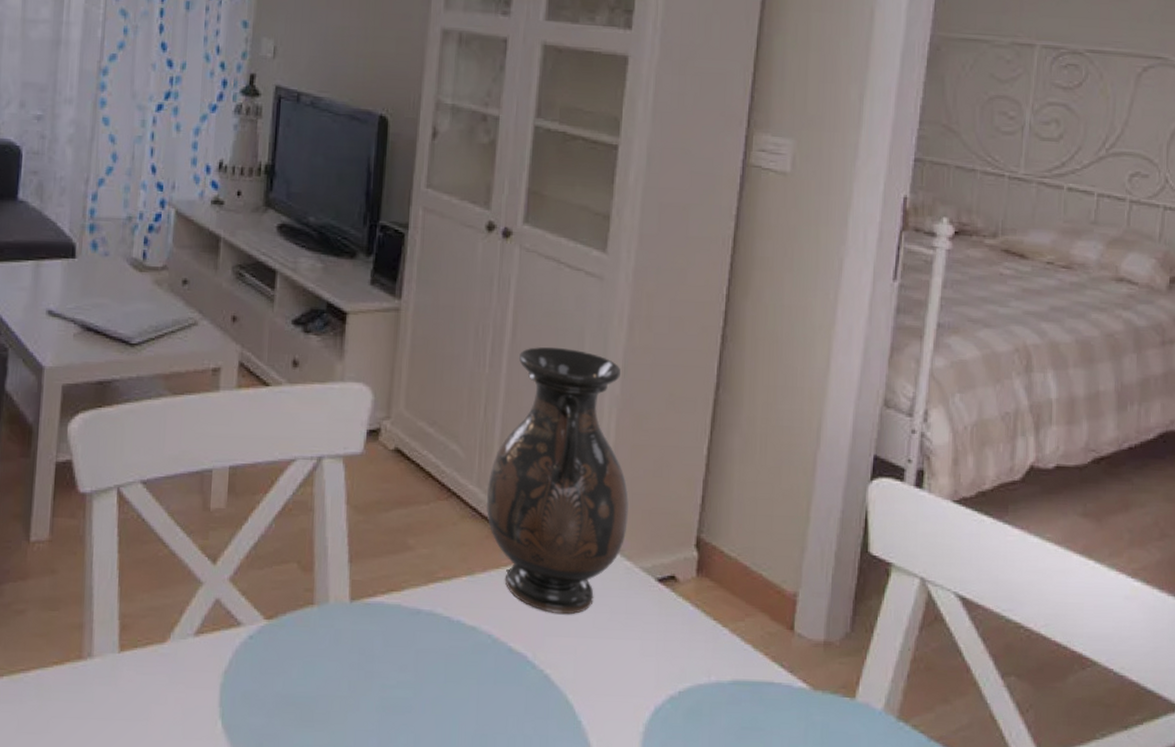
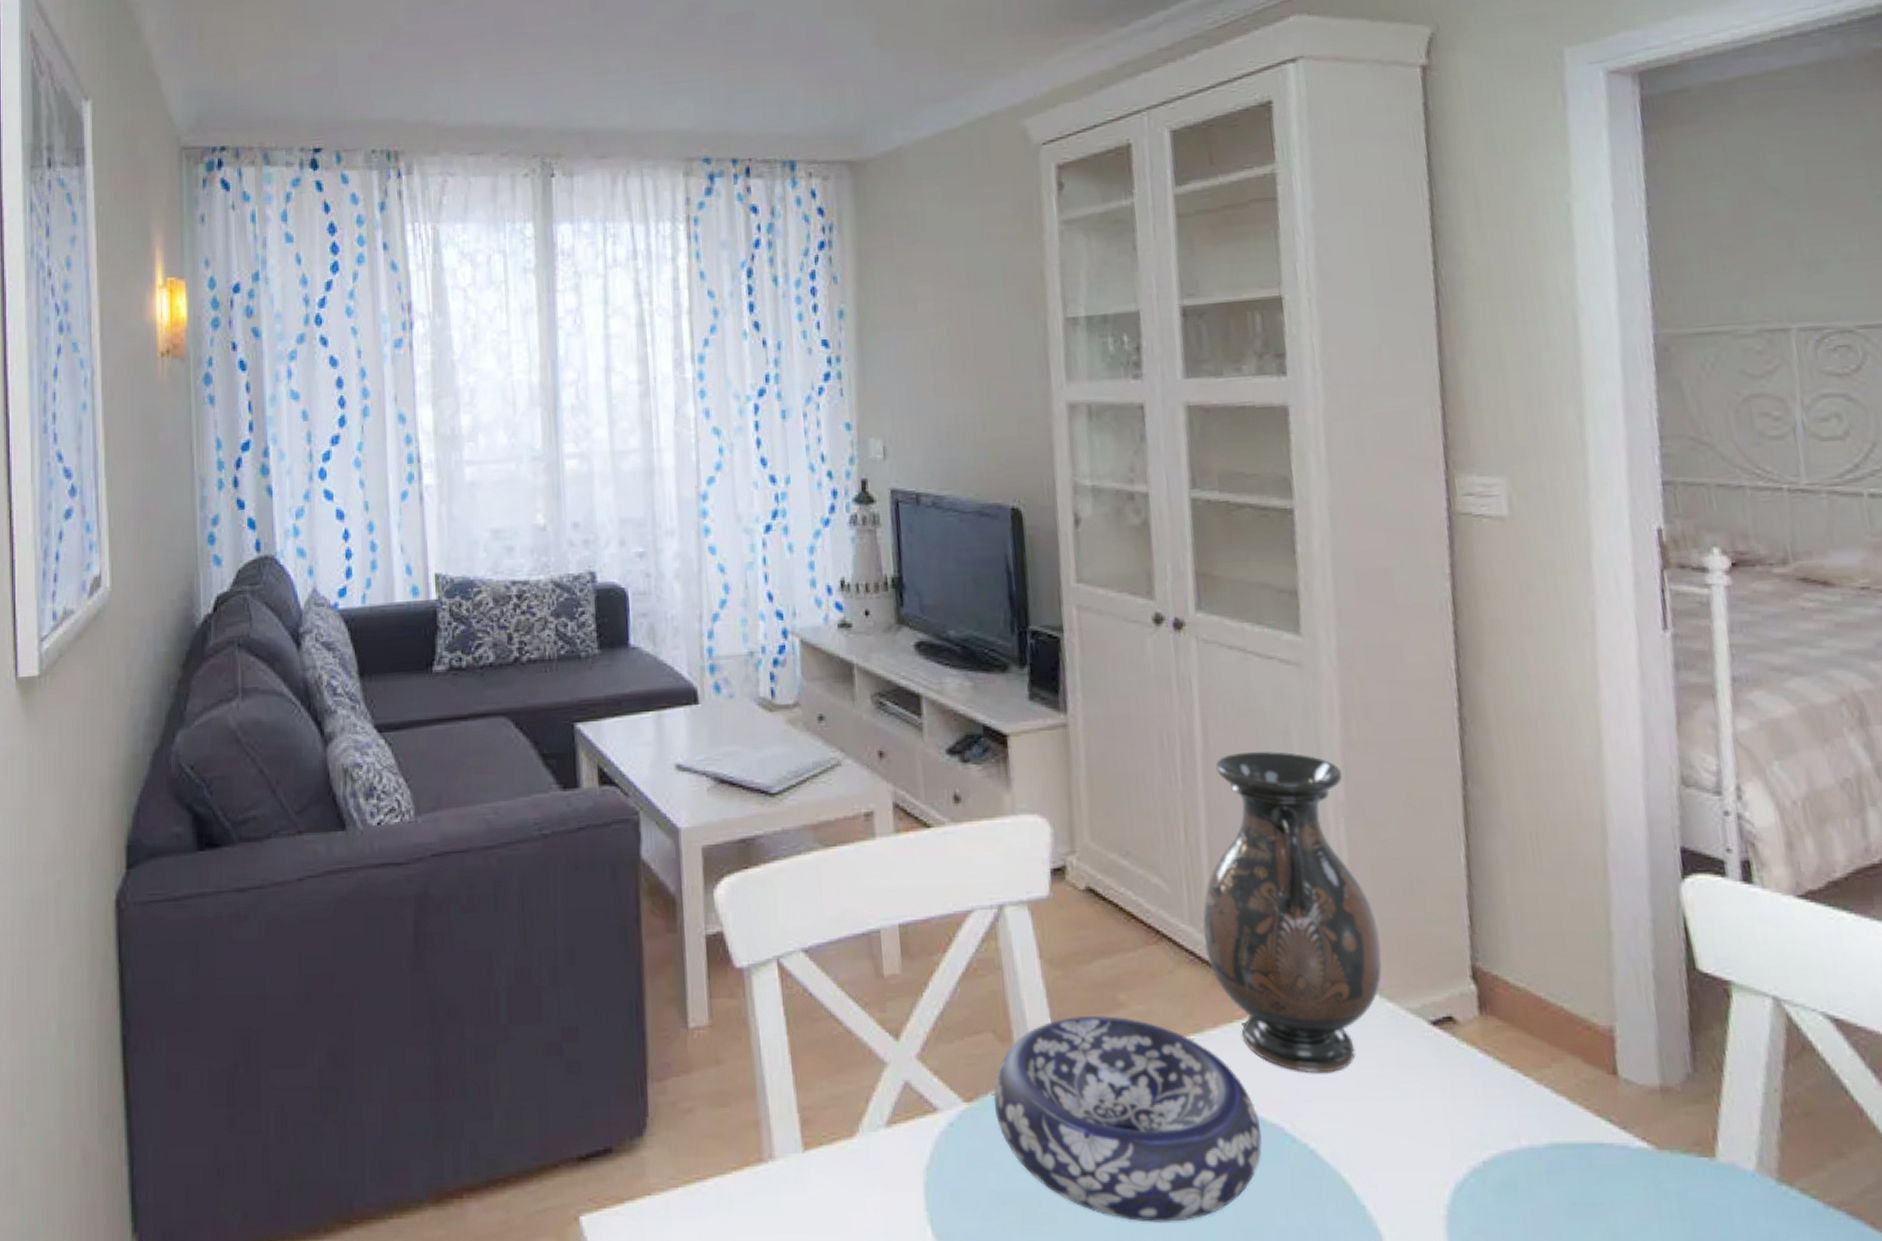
decorative bowl: none [290,555,508,727] -> present [993,1016,1262,1223]

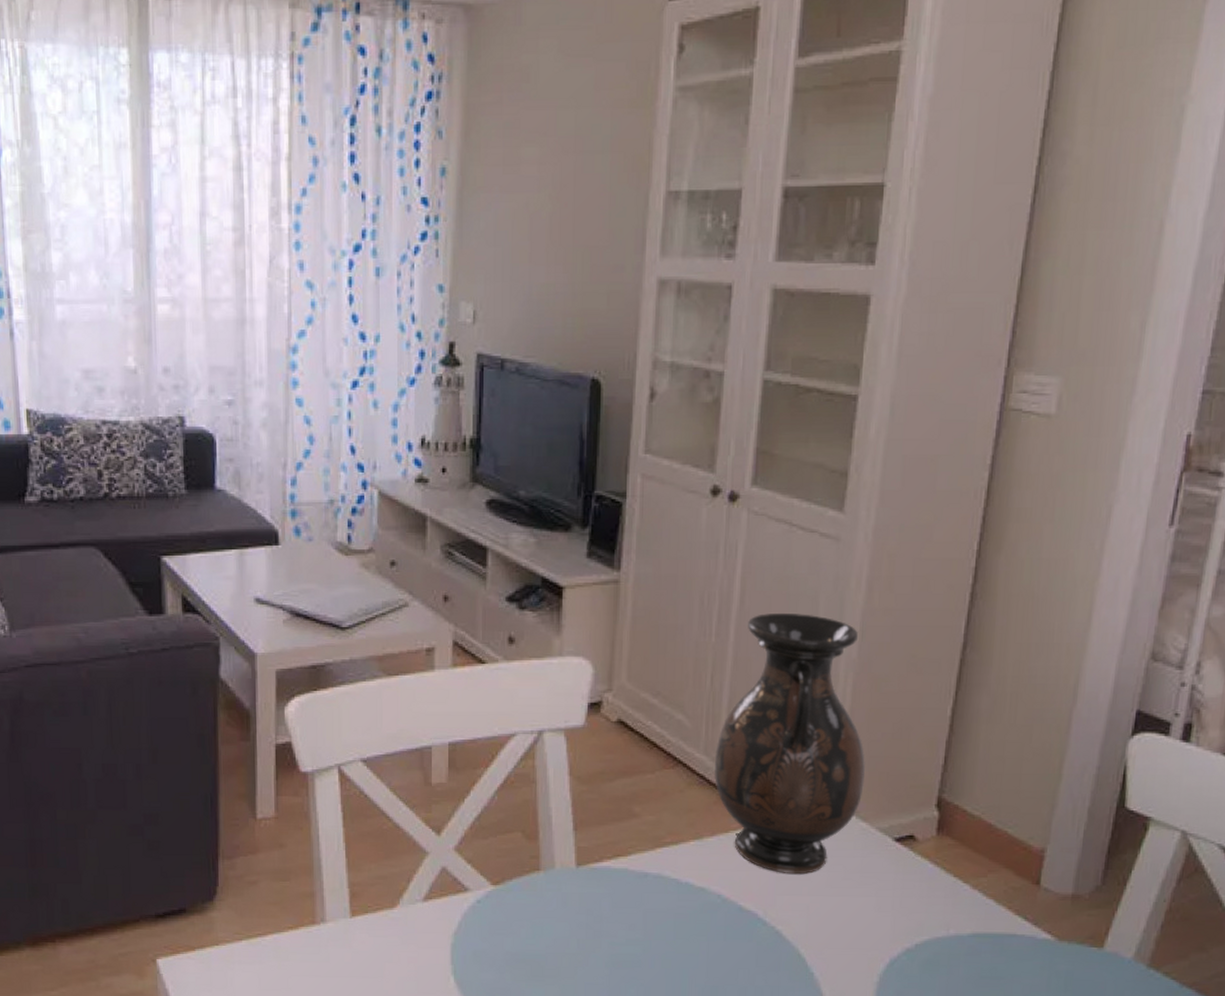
decorative bowl: present [993,1016,1262,1223] -> none [516,823,738,980]

